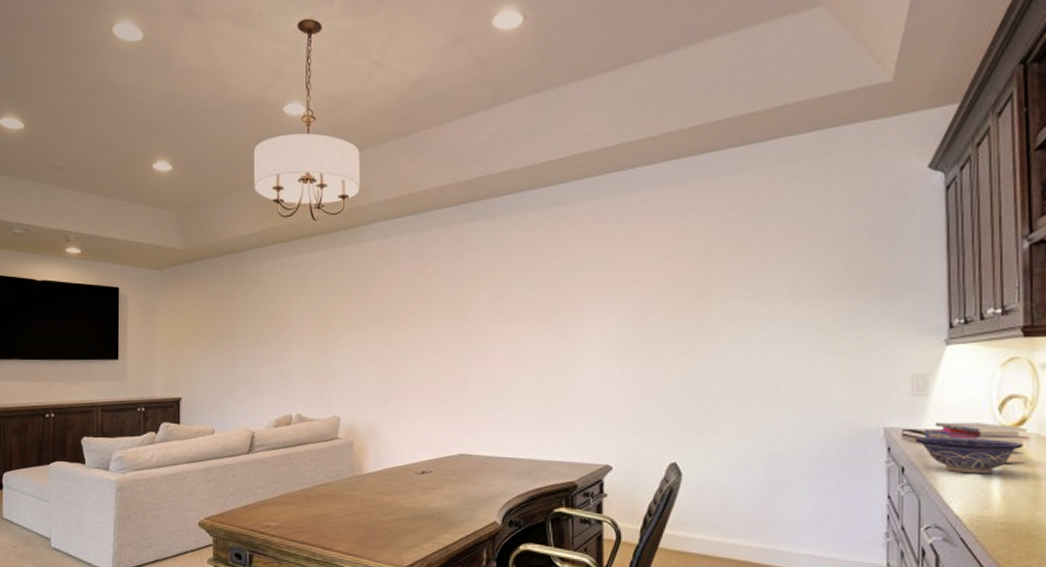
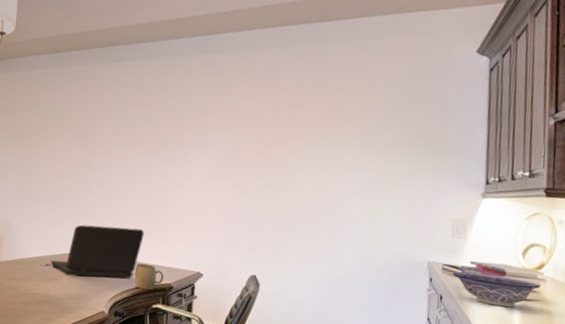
laptop: none [427,419,538,483] -> present [50,224,144,279]
mug: none [529,460,565,491] -> present [134,263,164,290]

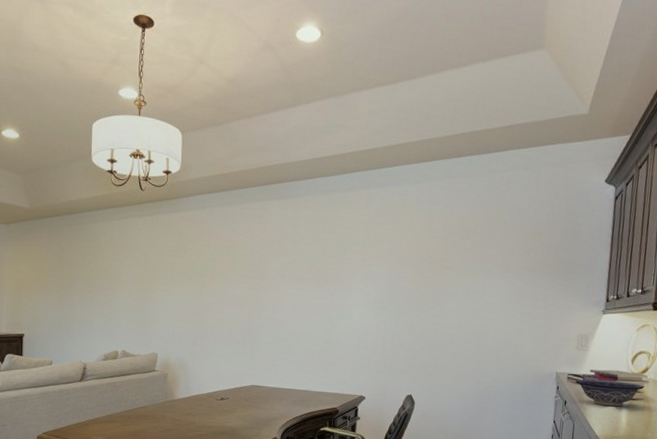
laptop: present [50,224,144,279] -> none [225,359,312,408]
mug: present [134,263,164,290] -> none [303,391,330,415]

